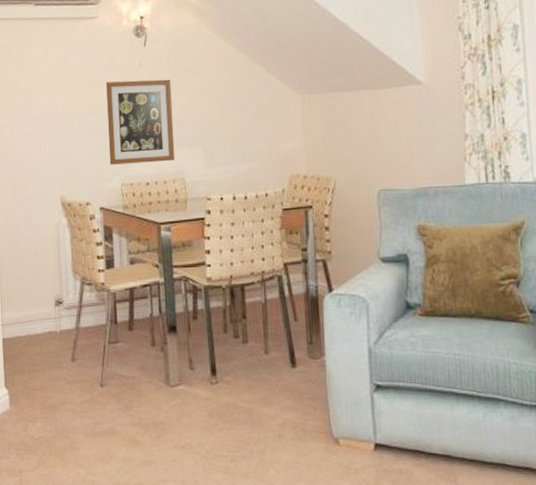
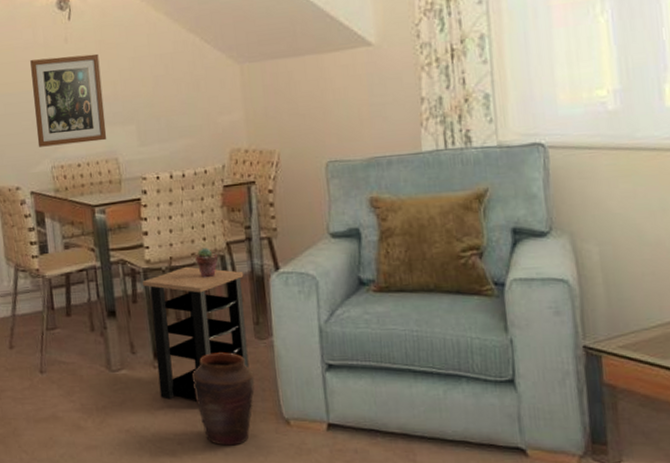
side table: none [203,285,302,419] -> present [142,266,249,401]
vase: none [248,370,307,464] -> present [192,352,255,446]
potted succulent: none [254,267,276,297] -> present [195,247,219,278]

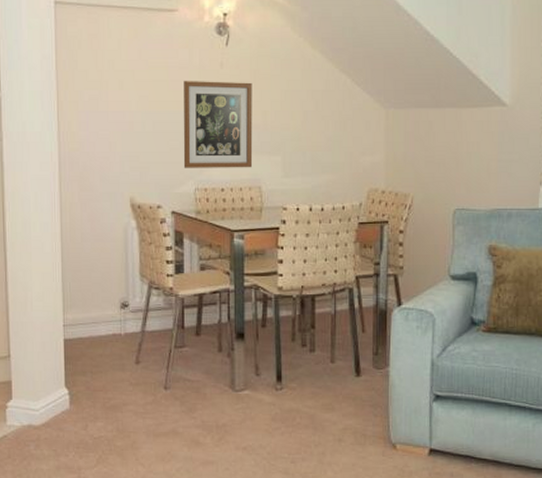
side table: present [142,266,249,401] -> none [272,296,369,423]
vase: present [192,352,255,446] -> none [312,379,369,466]
potted succulent: present [195,247,219,278] -> none [326,279,347,308]

